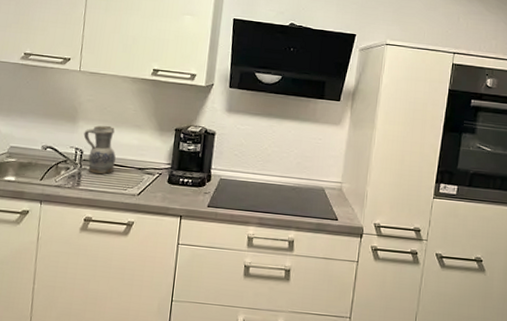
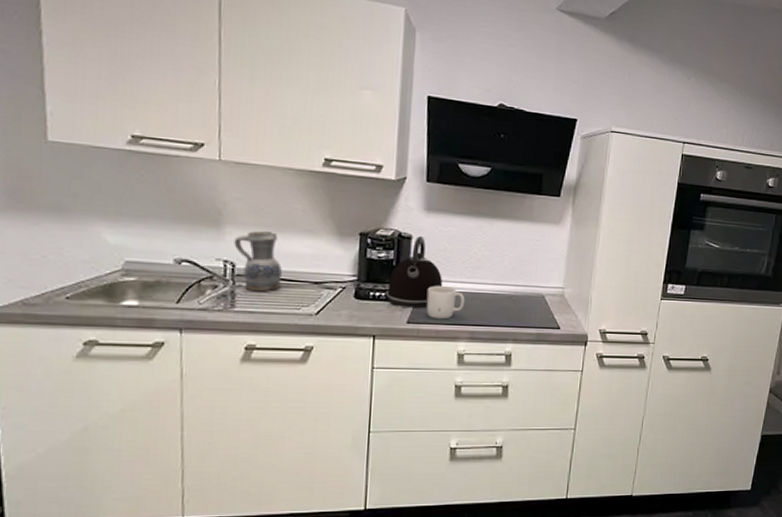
kettle: none [192,133,239,195] -> present [385,236,443,309]
mug: none [224,175,256,205] -> present [426,285,465,320]

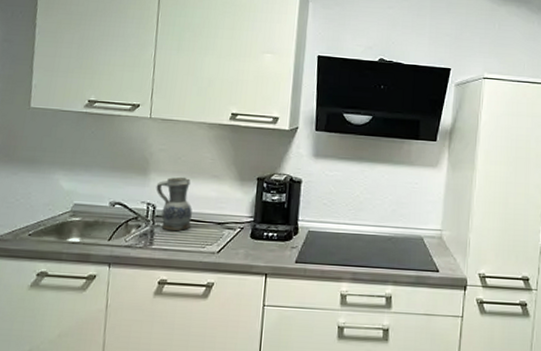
kettle: present [385,236,443,309] -> none [277,180,329,249]
mug: present [426,285,465,320] -> none [313,226,348,260]

